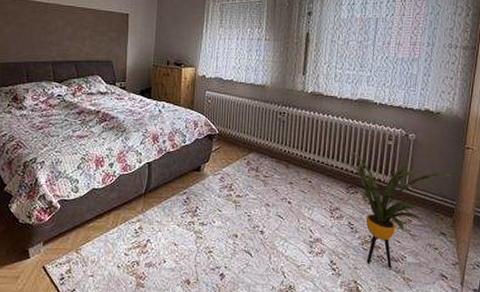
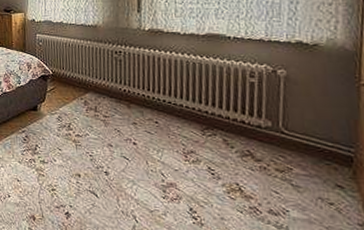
house plant: present [340,150,459,268] -> none [190,89,356,222]

